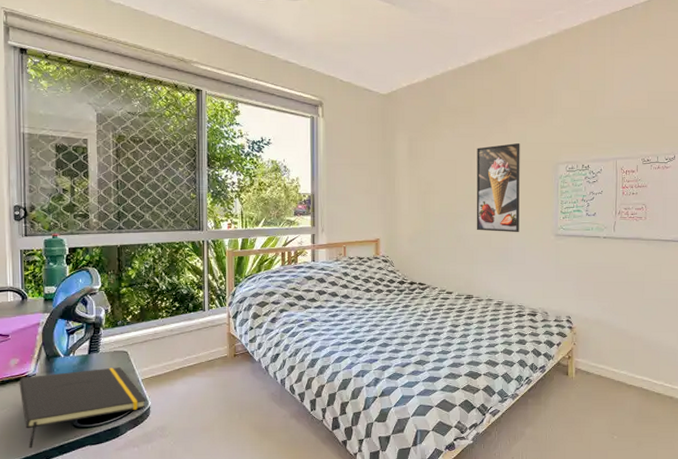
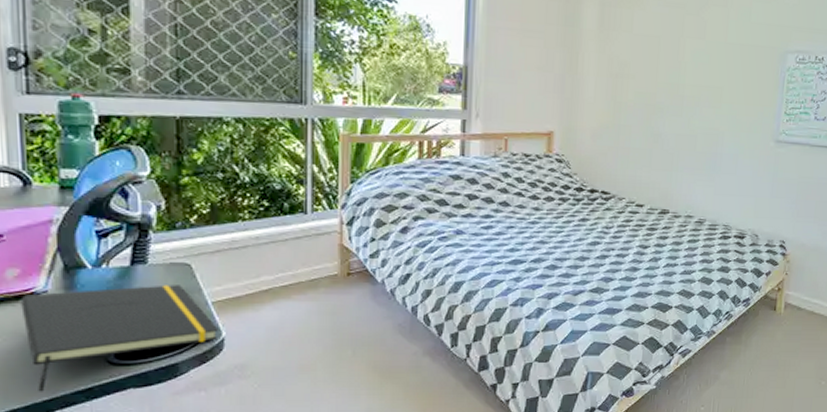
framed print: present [476,142,520,233] -> none [679,21,742,136]

